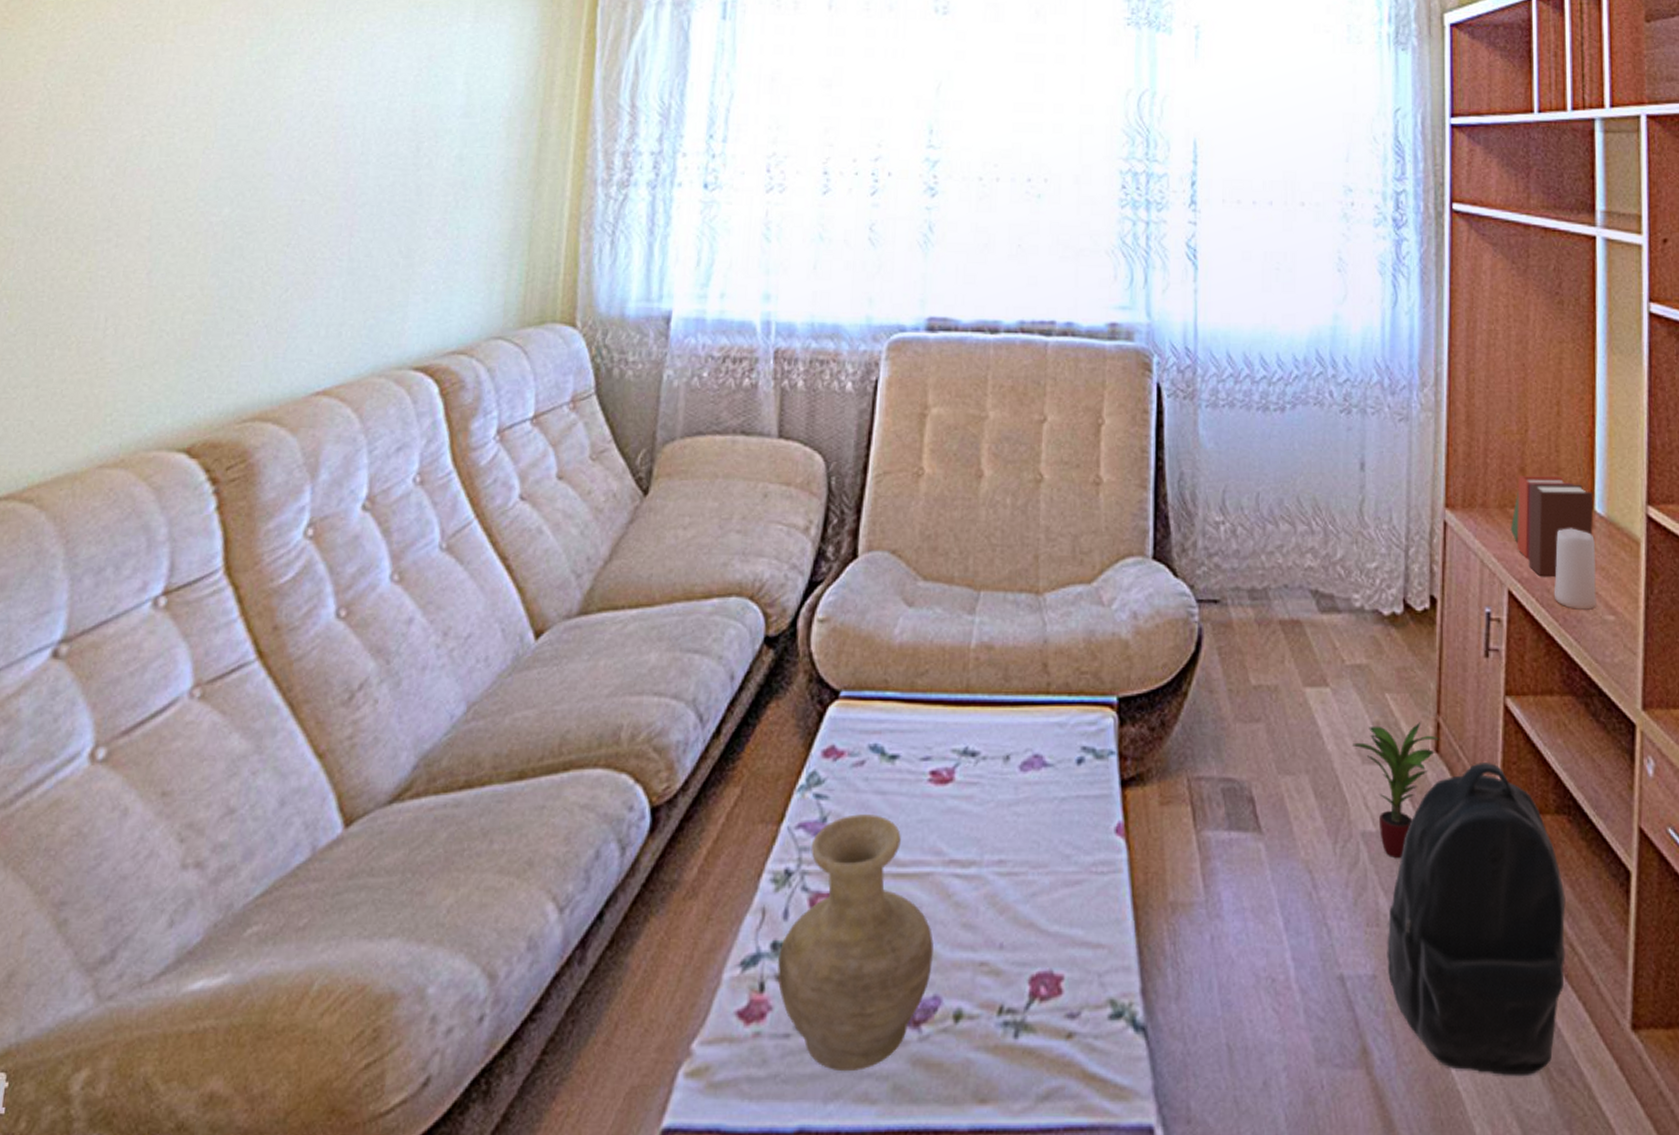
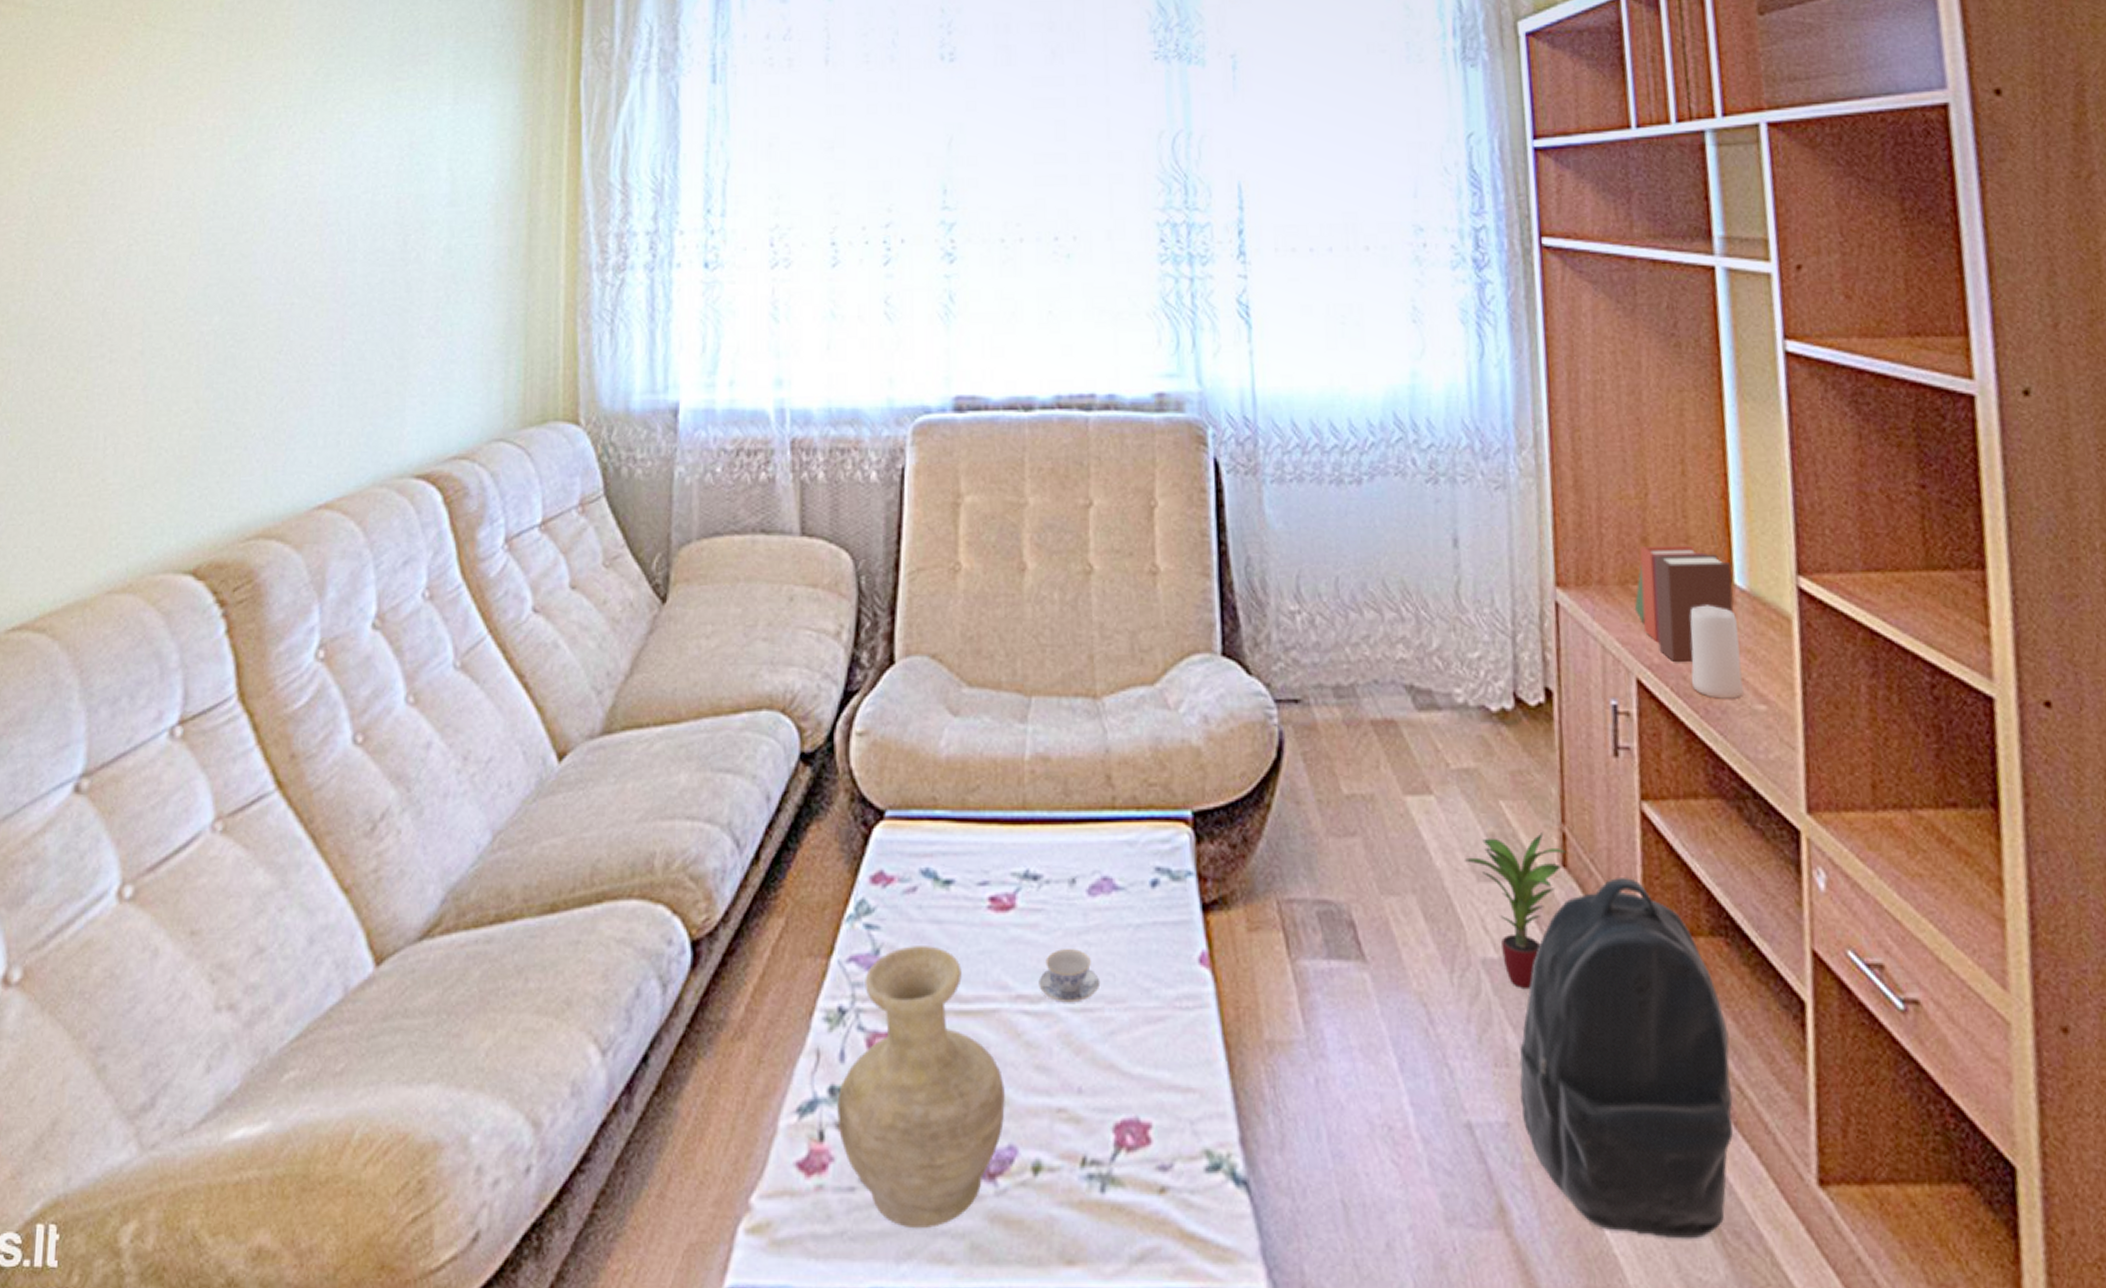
teacup: none [970,819,1026,867] -> present [1038,949,1101,1003]

